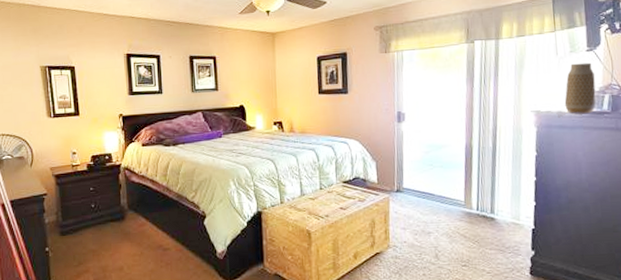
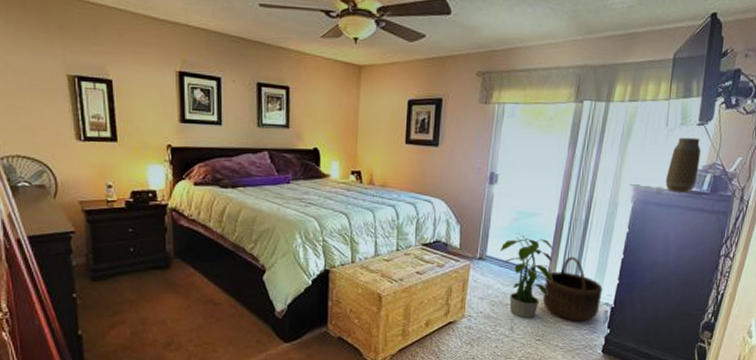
potted plant: none [415,167,469,245] -> present [499,236,554,318]
basket: none [462,182,521,245] -> present [542,256,603,322]

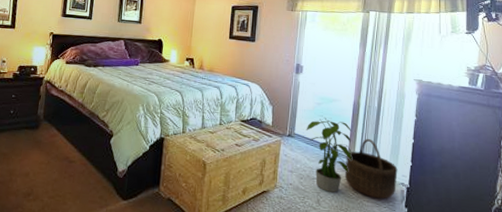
vase: present [665,137,701,193] -> none [444,42,472,89]

